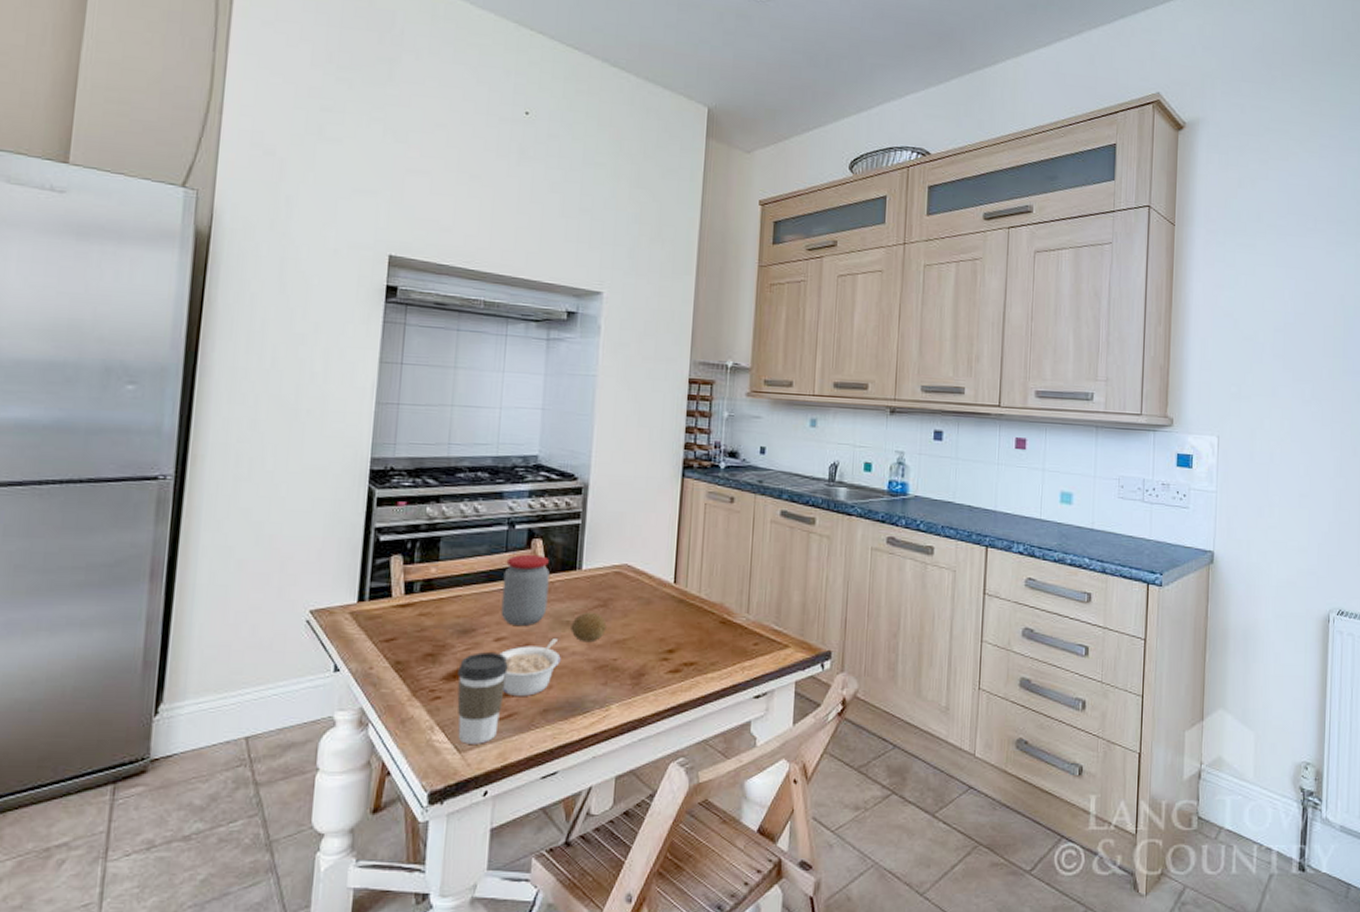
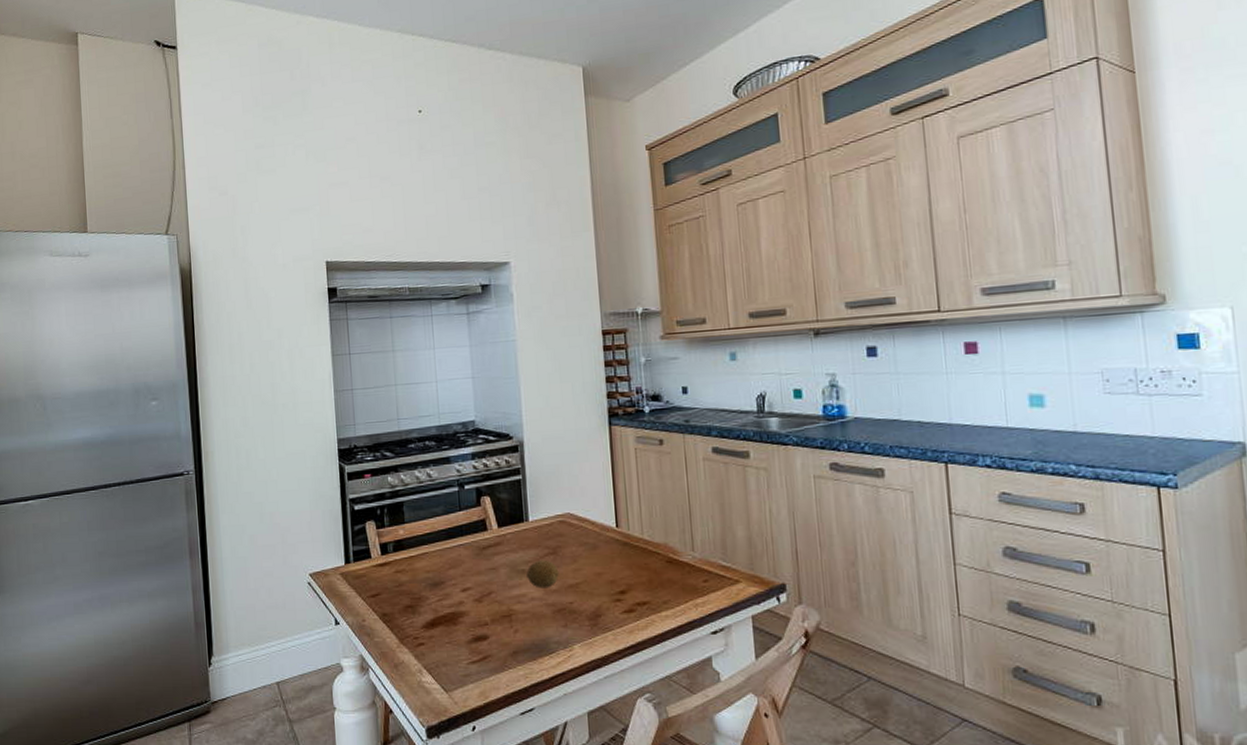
coffee cup: present [457,652,508,744] -> none [434,602,477,684]
legume: present [499,639,561,696] -> none [467,586,522,640]
jar: present [501,554,550,626] -> none [461,510,503,576]

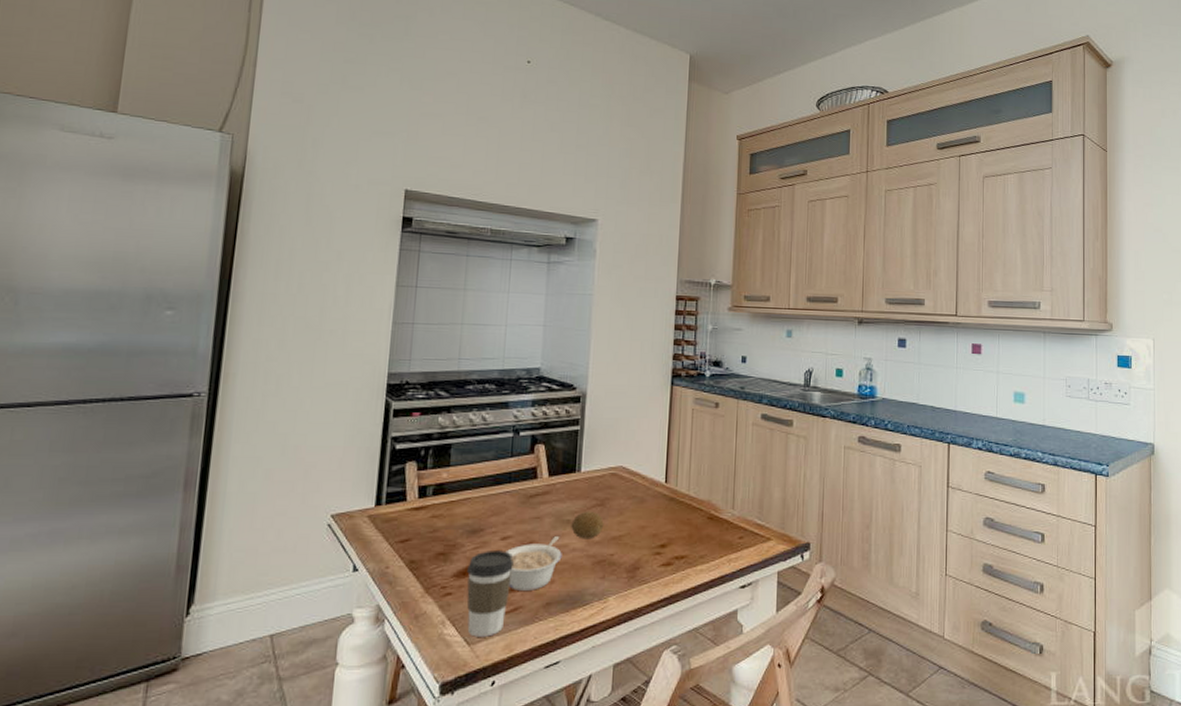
coffee cup: none [434,602,477,684] -> present [467,551,514,637]
legume: none [467,586,522,640] -> present [505,536,562,590]

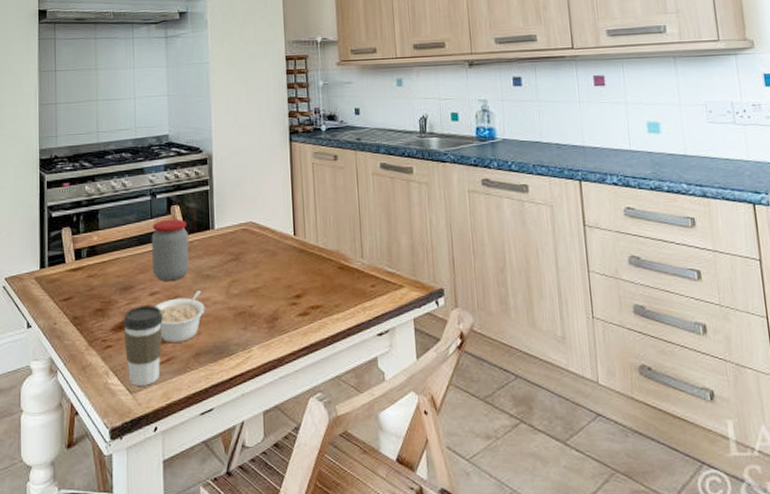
jar: none [507,458,551,525] -> present [151,218,189,281]
fruit: present [571,511,604,540] -> none [211,265,241,293]

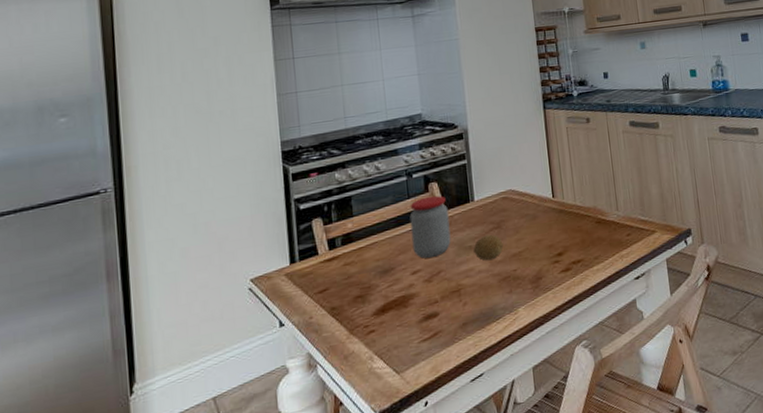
coffee cup: present [123,305,163,386] -> none [385,283,428,366]
legume: present [155,291,205,342] -> none [417,262,470,318]
fruit: none [211,265,241,293] -> present [473,234,504,261]

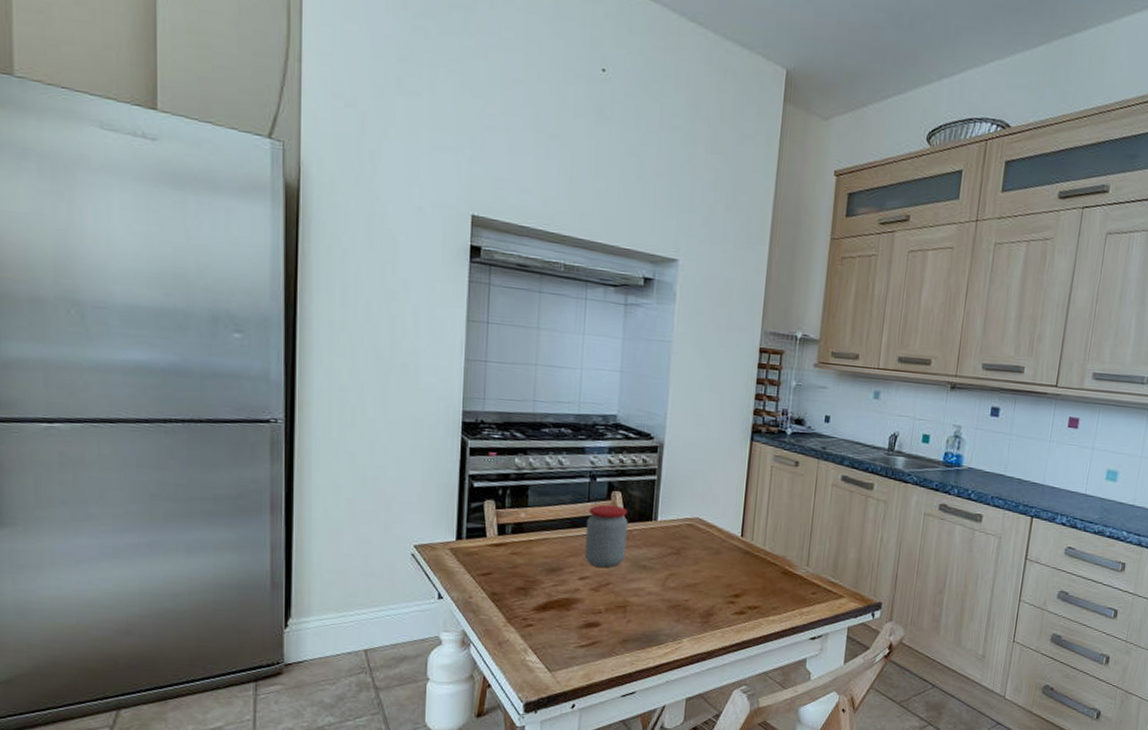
fruit: present [473,234,504,261] -> none [647,558,680,585]

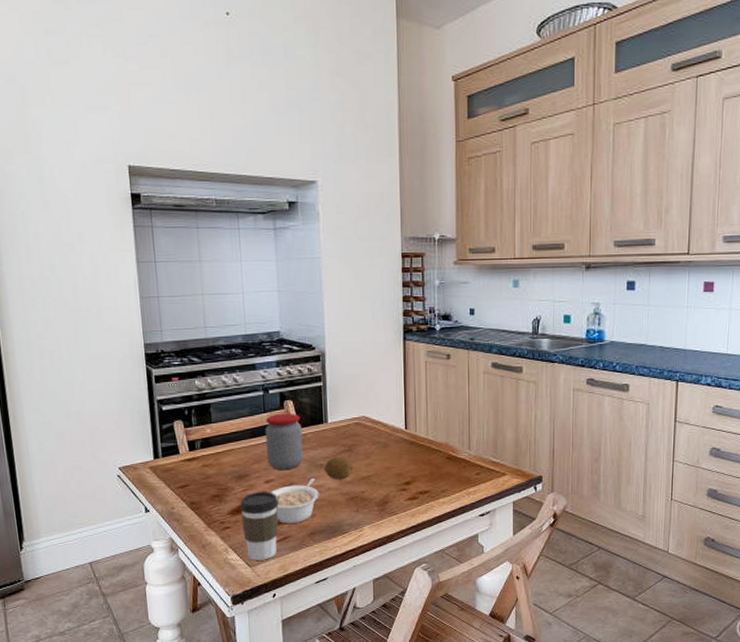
coffee cup: none [547,588,591,666] -> present [240,492,279,561]
legume: none [583,580,638,628] -> present [270,478,319,523]
fruit: none [647,558,680,585] -> present [324,456,353,480]

